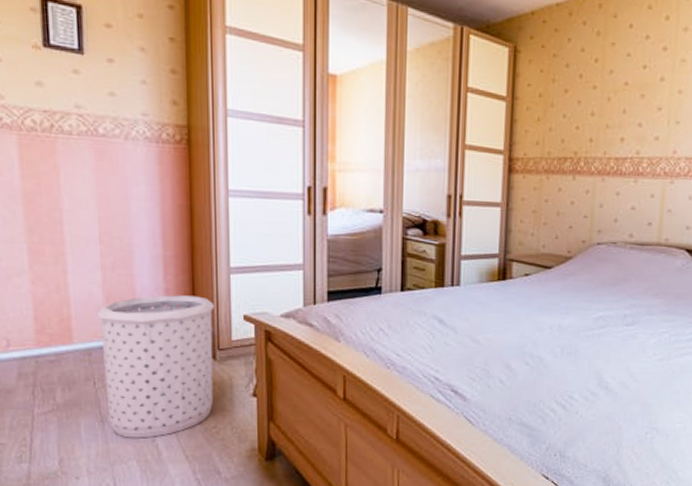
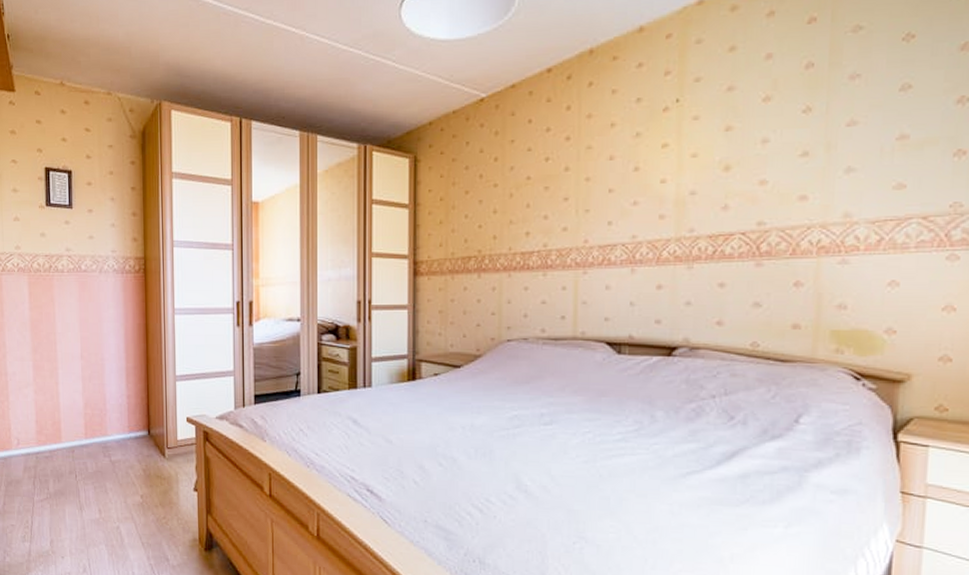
laundry basket: present [96,295,215,438] -> none [78,400,165,526]

